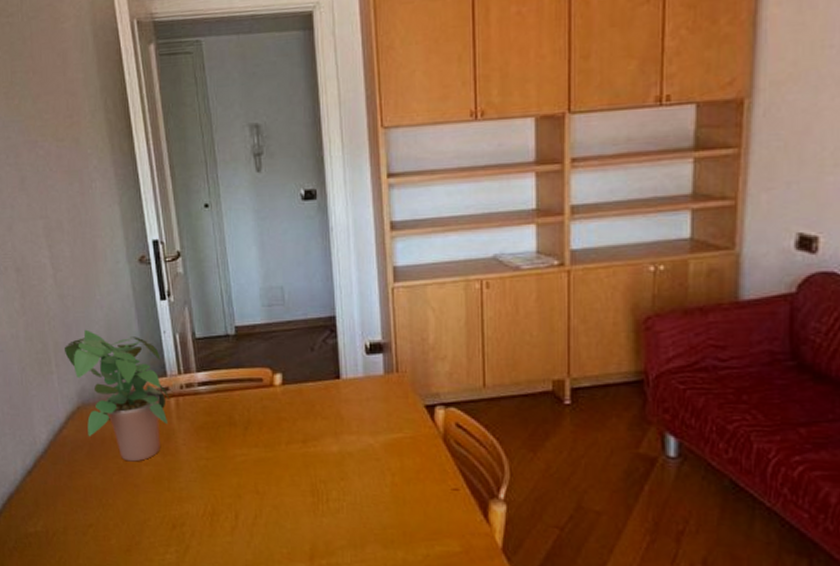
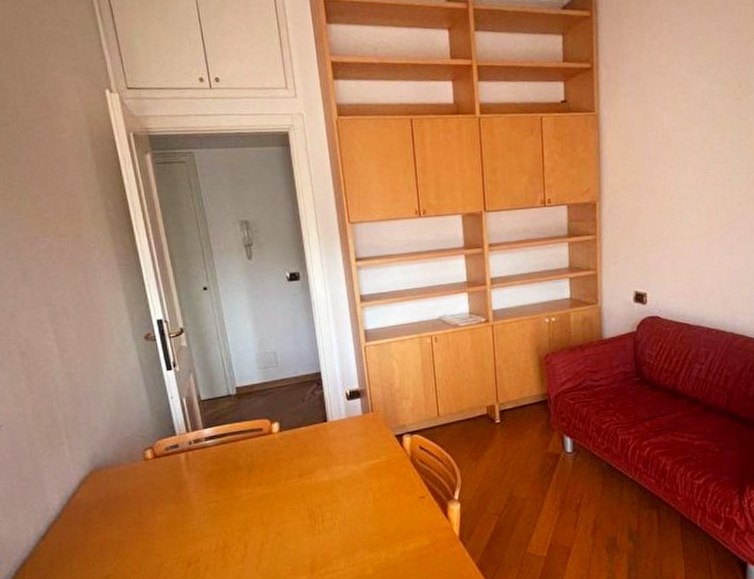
potted plant: present [65,329,169,462] -> none [75,401,179,514]

